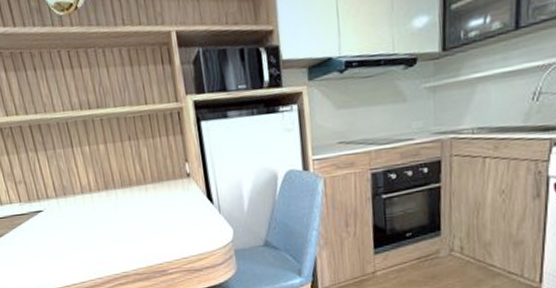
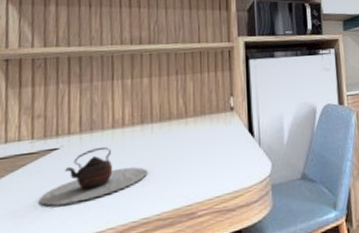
teapot: none [38,211,120,258] -> present [38,147,147,206]

